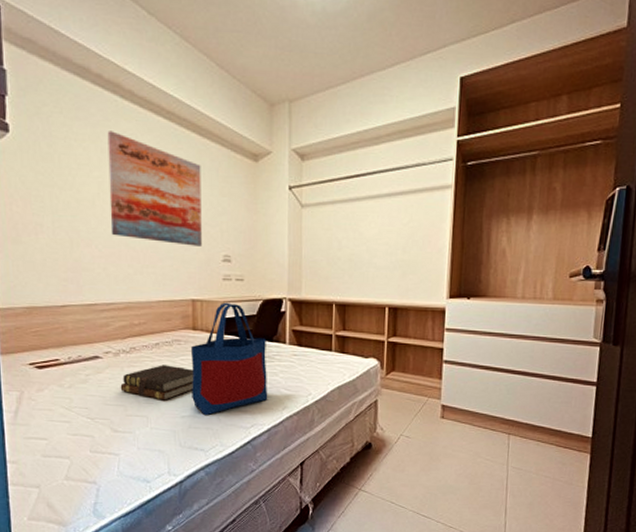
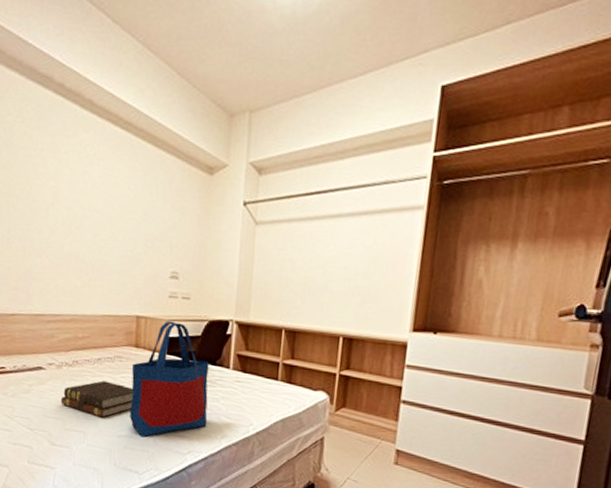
wall art: present [107,131,202,246] -> none [62,140,155,261]

